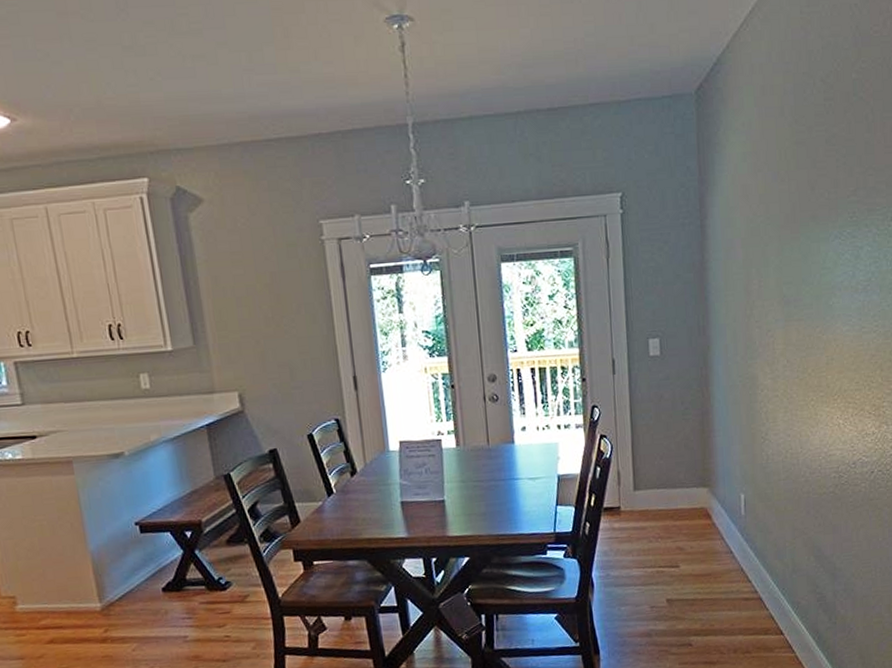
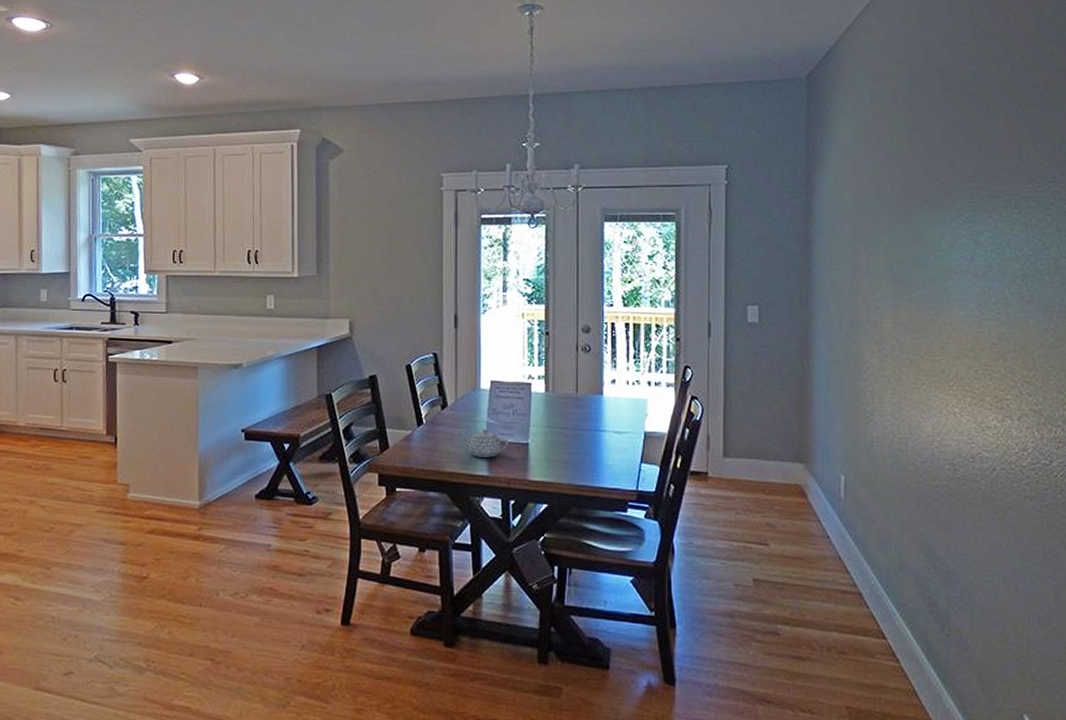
teapot: none [372,491,424,521] -> present [458,429,508,458]

